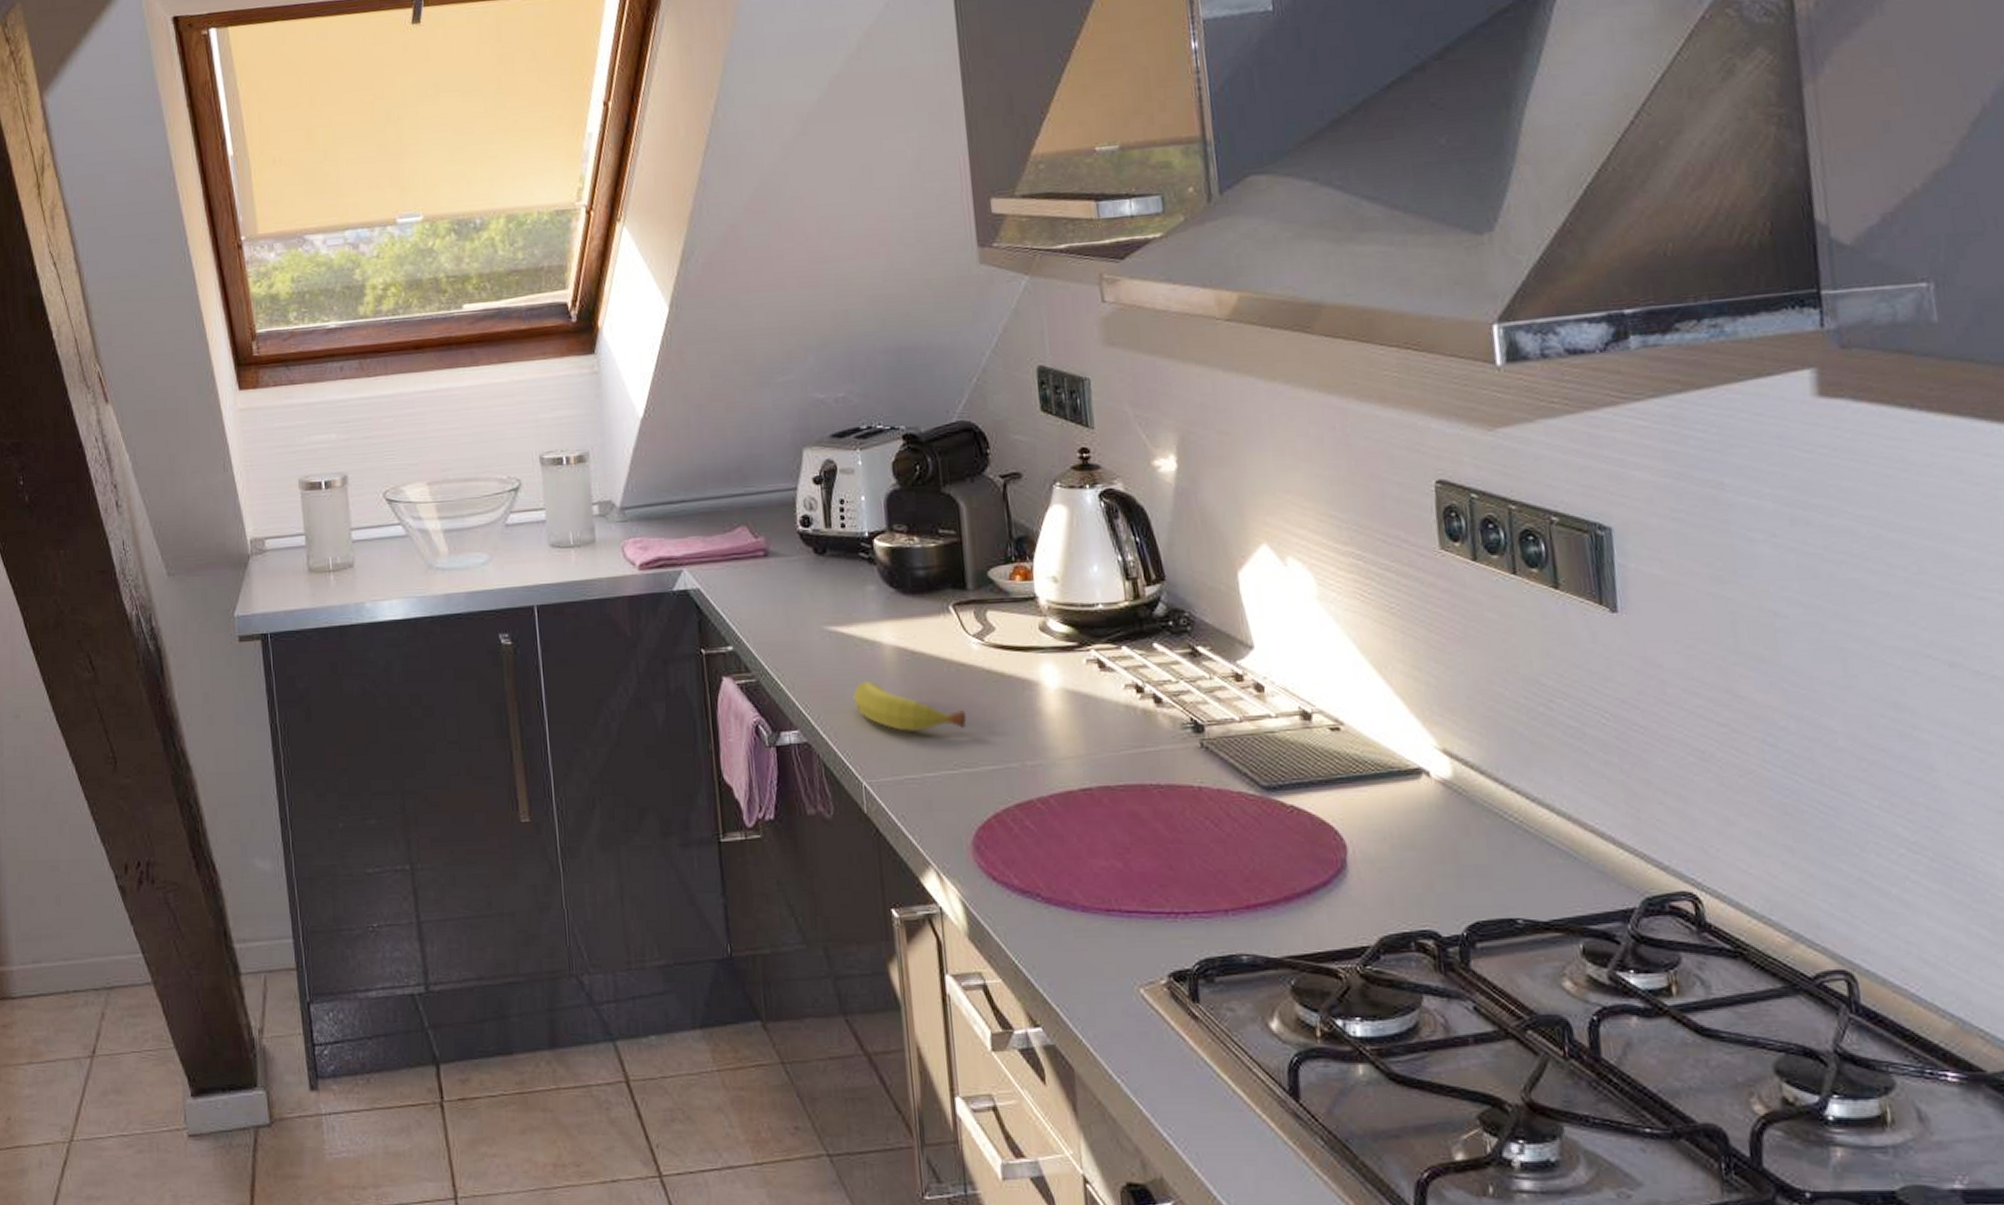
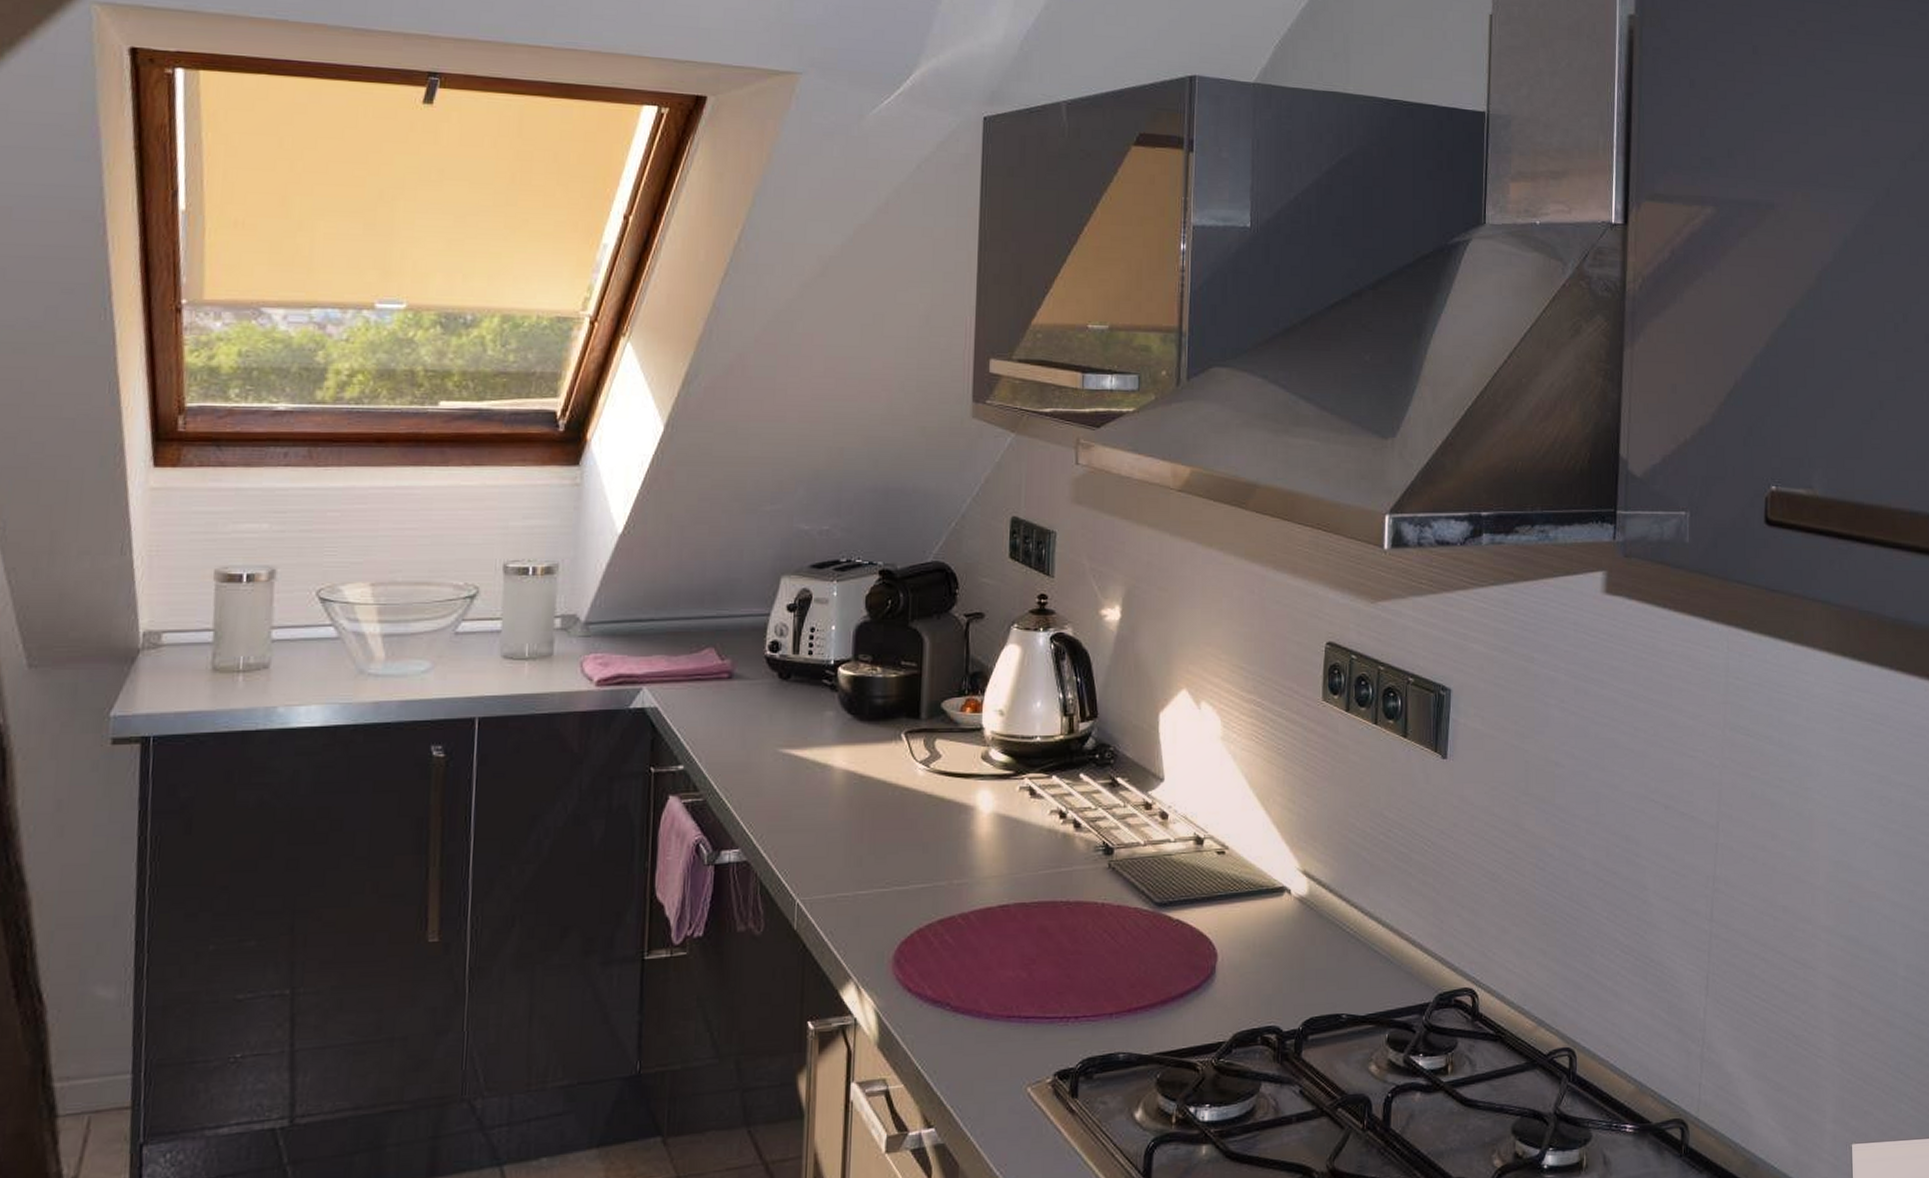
fruit: present [853,681,967,732] -> none [798,803,904,851]

